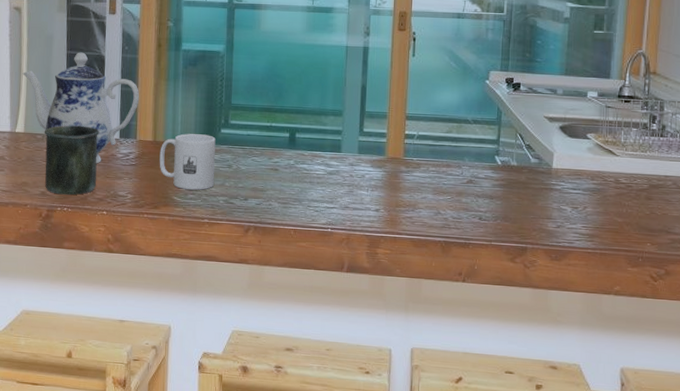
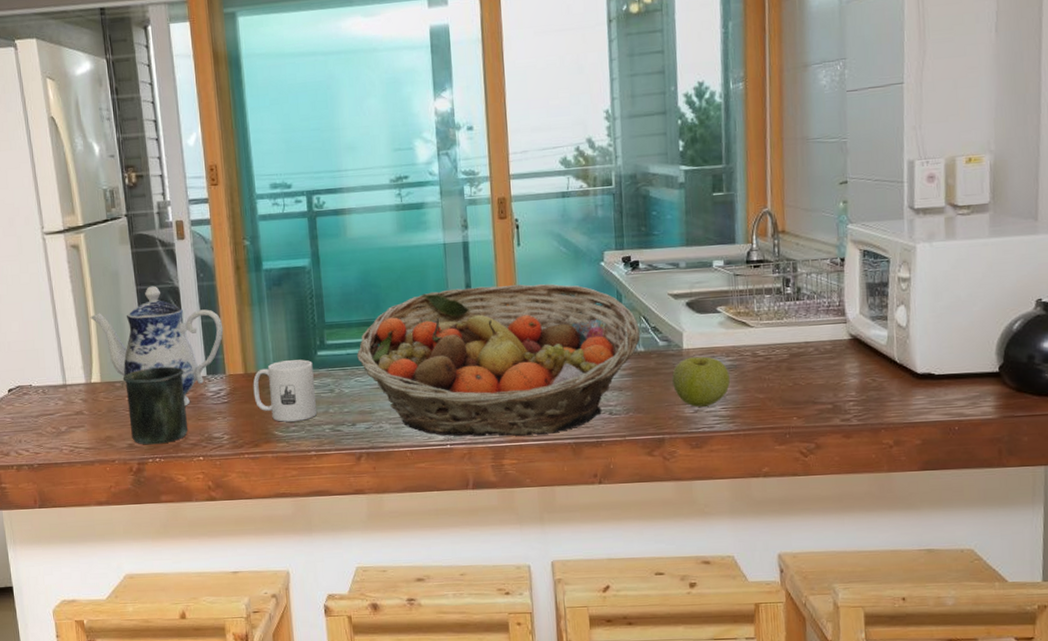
fruit basket: none [256,88,515,230] -> present [357,283,641,437]
apple: none [540,176,592,223] -> present [672,356,730,407]

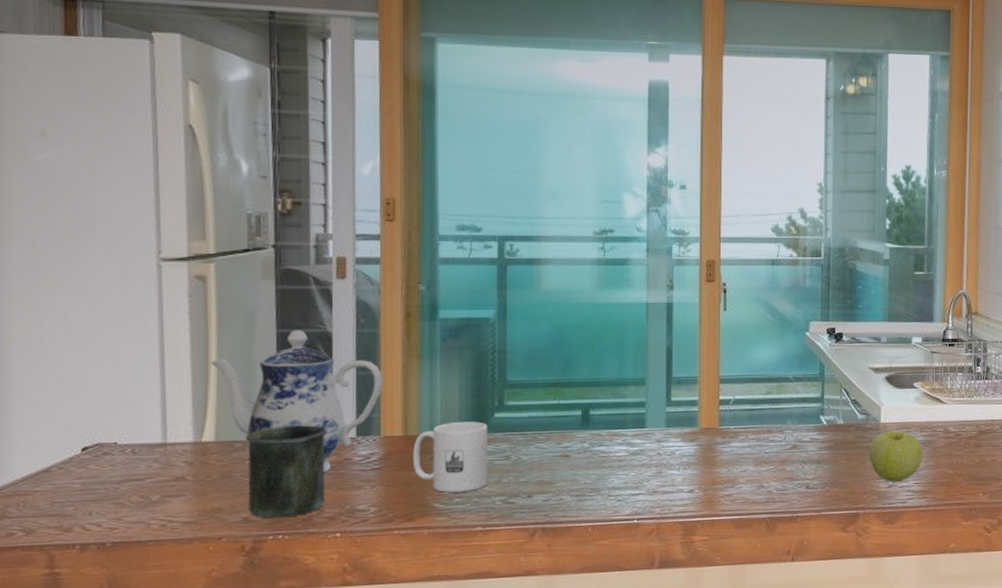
fruit basket: present [357,283,641,437] -> none [541,350,841,511]

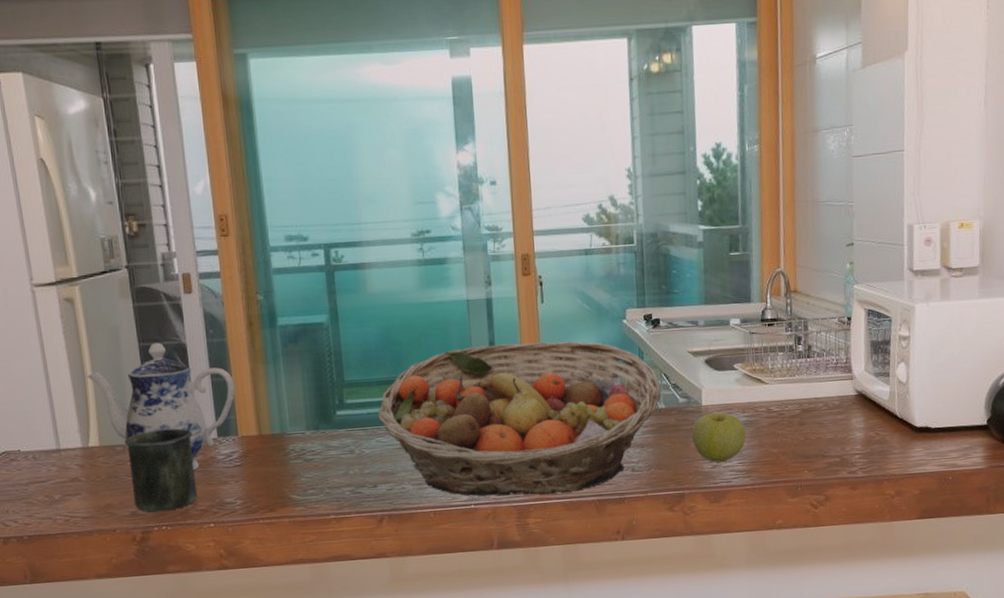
mug: present [412,421,488,493] -> none [267,419,336,485]
fruit basket: none [541,350,841,511] -> present [378,341,662,496]

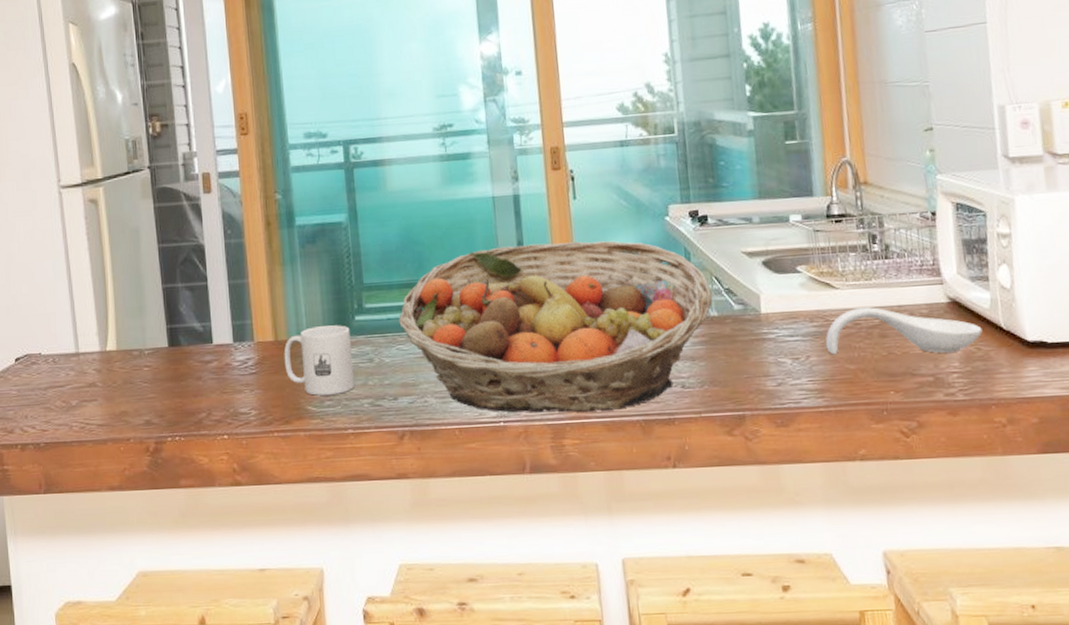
teapot: present [86,342,235,471] -> none [107,243,252,378]
mug: present [124,428,198,513] -> none [141,332,212,422]
mug: none [267,419,336,485] -> present [283,325,354,396]
apple: present [692,413,746,462] -> none [750,322,816,379]
spoon rest: none [754,399,881,441] -> present [825,307,983,355]

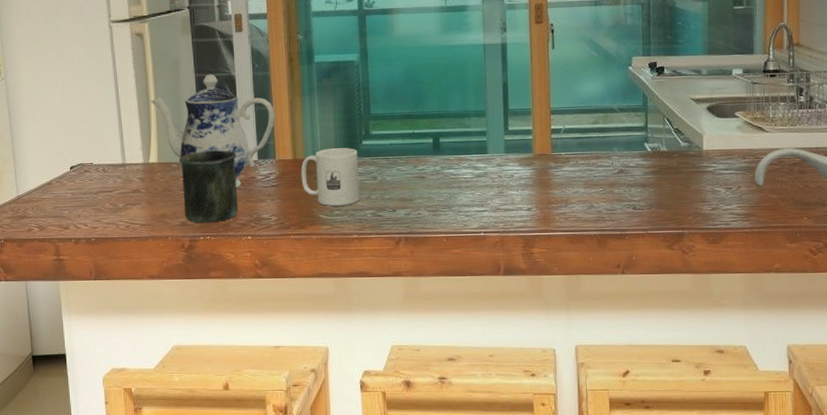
teapot: none [107,243,252,378] -> present [150,74,275,188]
mug: none [141,332,212,422] -> present [179,150,239,223]
fruit basket: present [399,240,713,413] -> none [399,84,664,227]

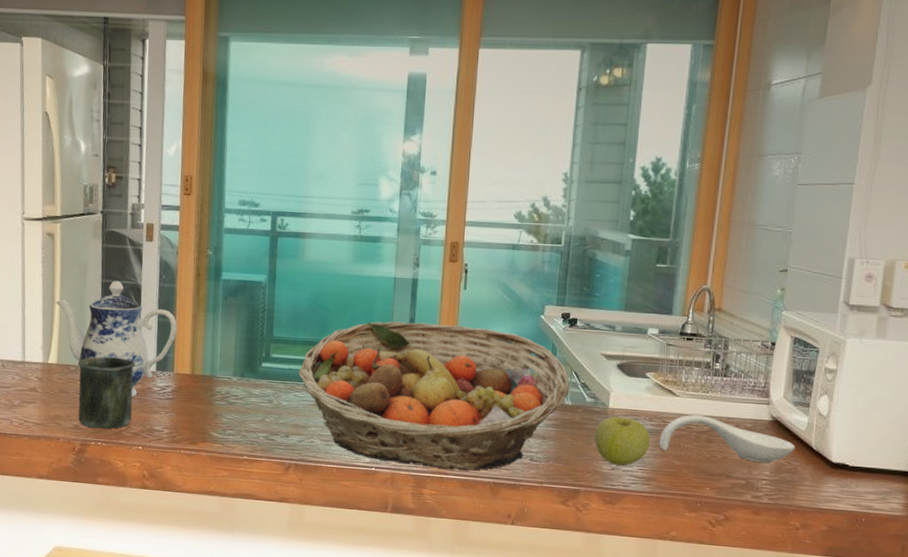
mug: present [301,148,360,206] -> none [197,367,256,426]
fruit basket: none [399,84,664,227] -> present [299,321,570,471]
apple: none [692,158,746,205] -> present [594,417,650,466]

